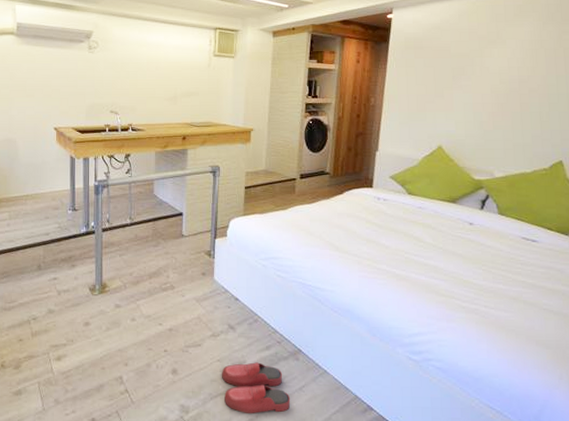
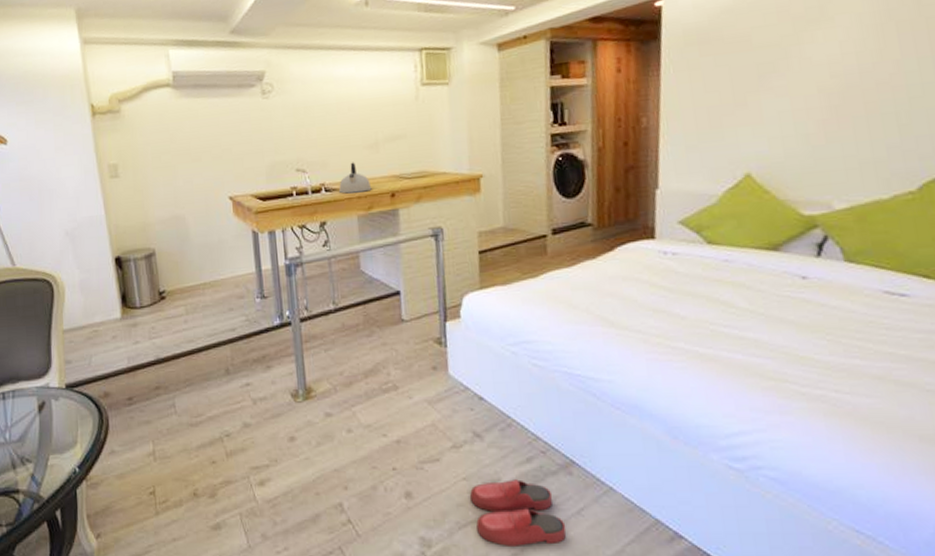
kettle: none [142,110,168,134] -> present [338,162,372,194]

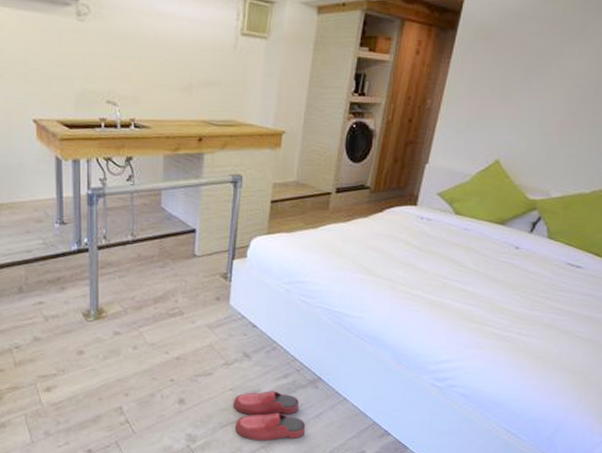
kettle: present [338,162,372,194] -> none [147,102,181,133]

